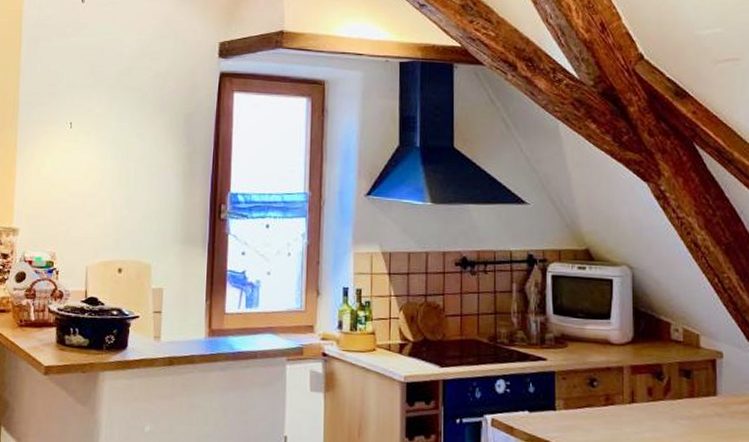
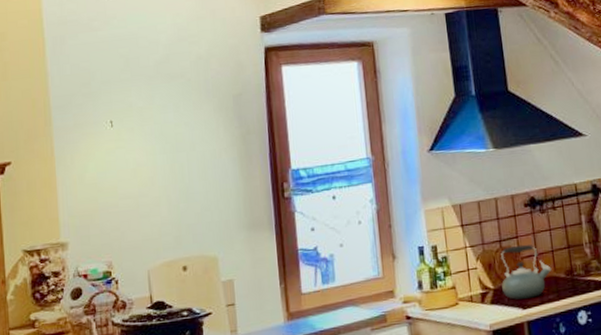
kettle: none [422,302,475,358] -> present [501,244,552,300]

